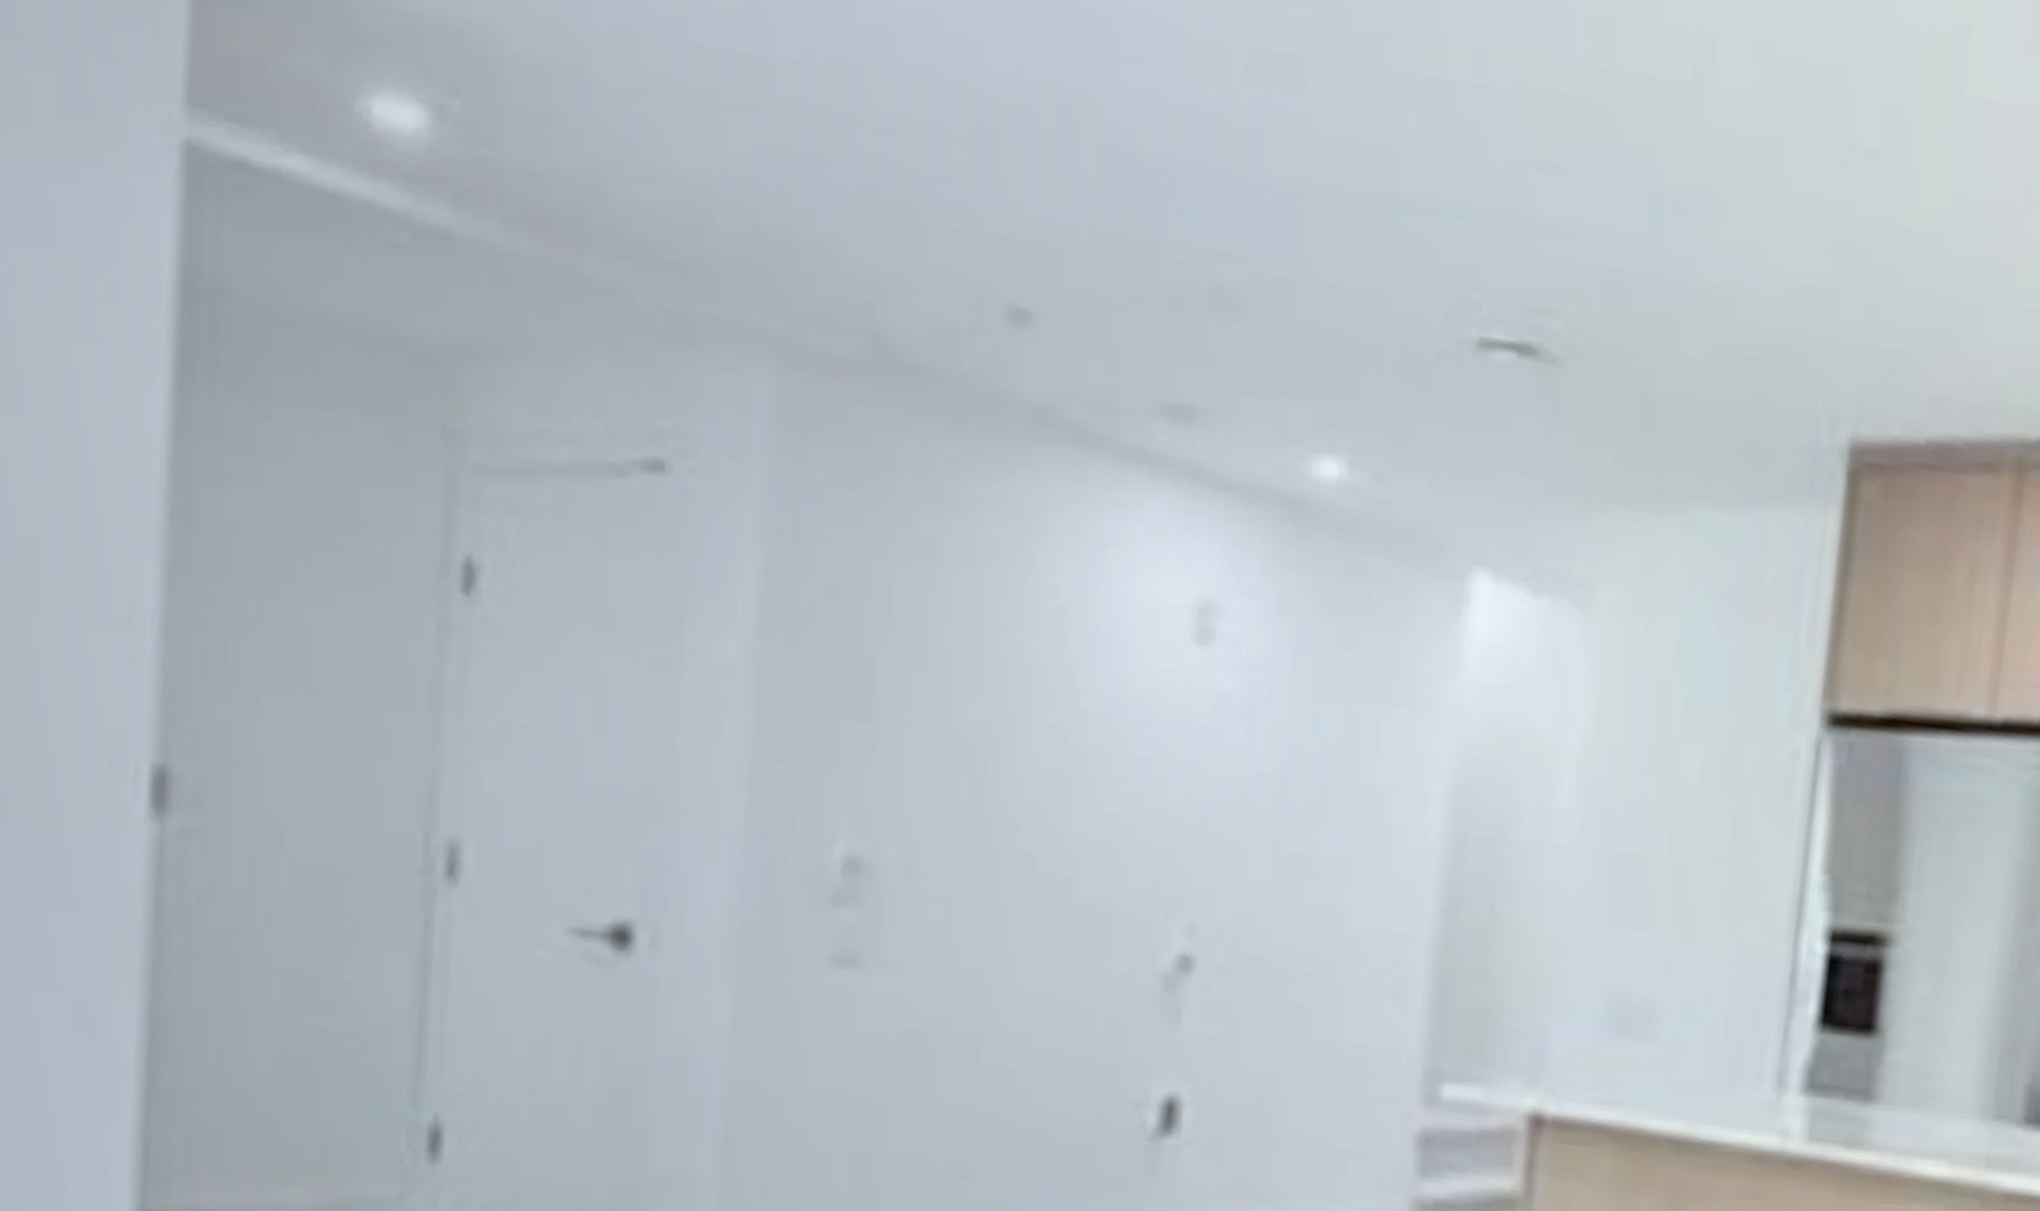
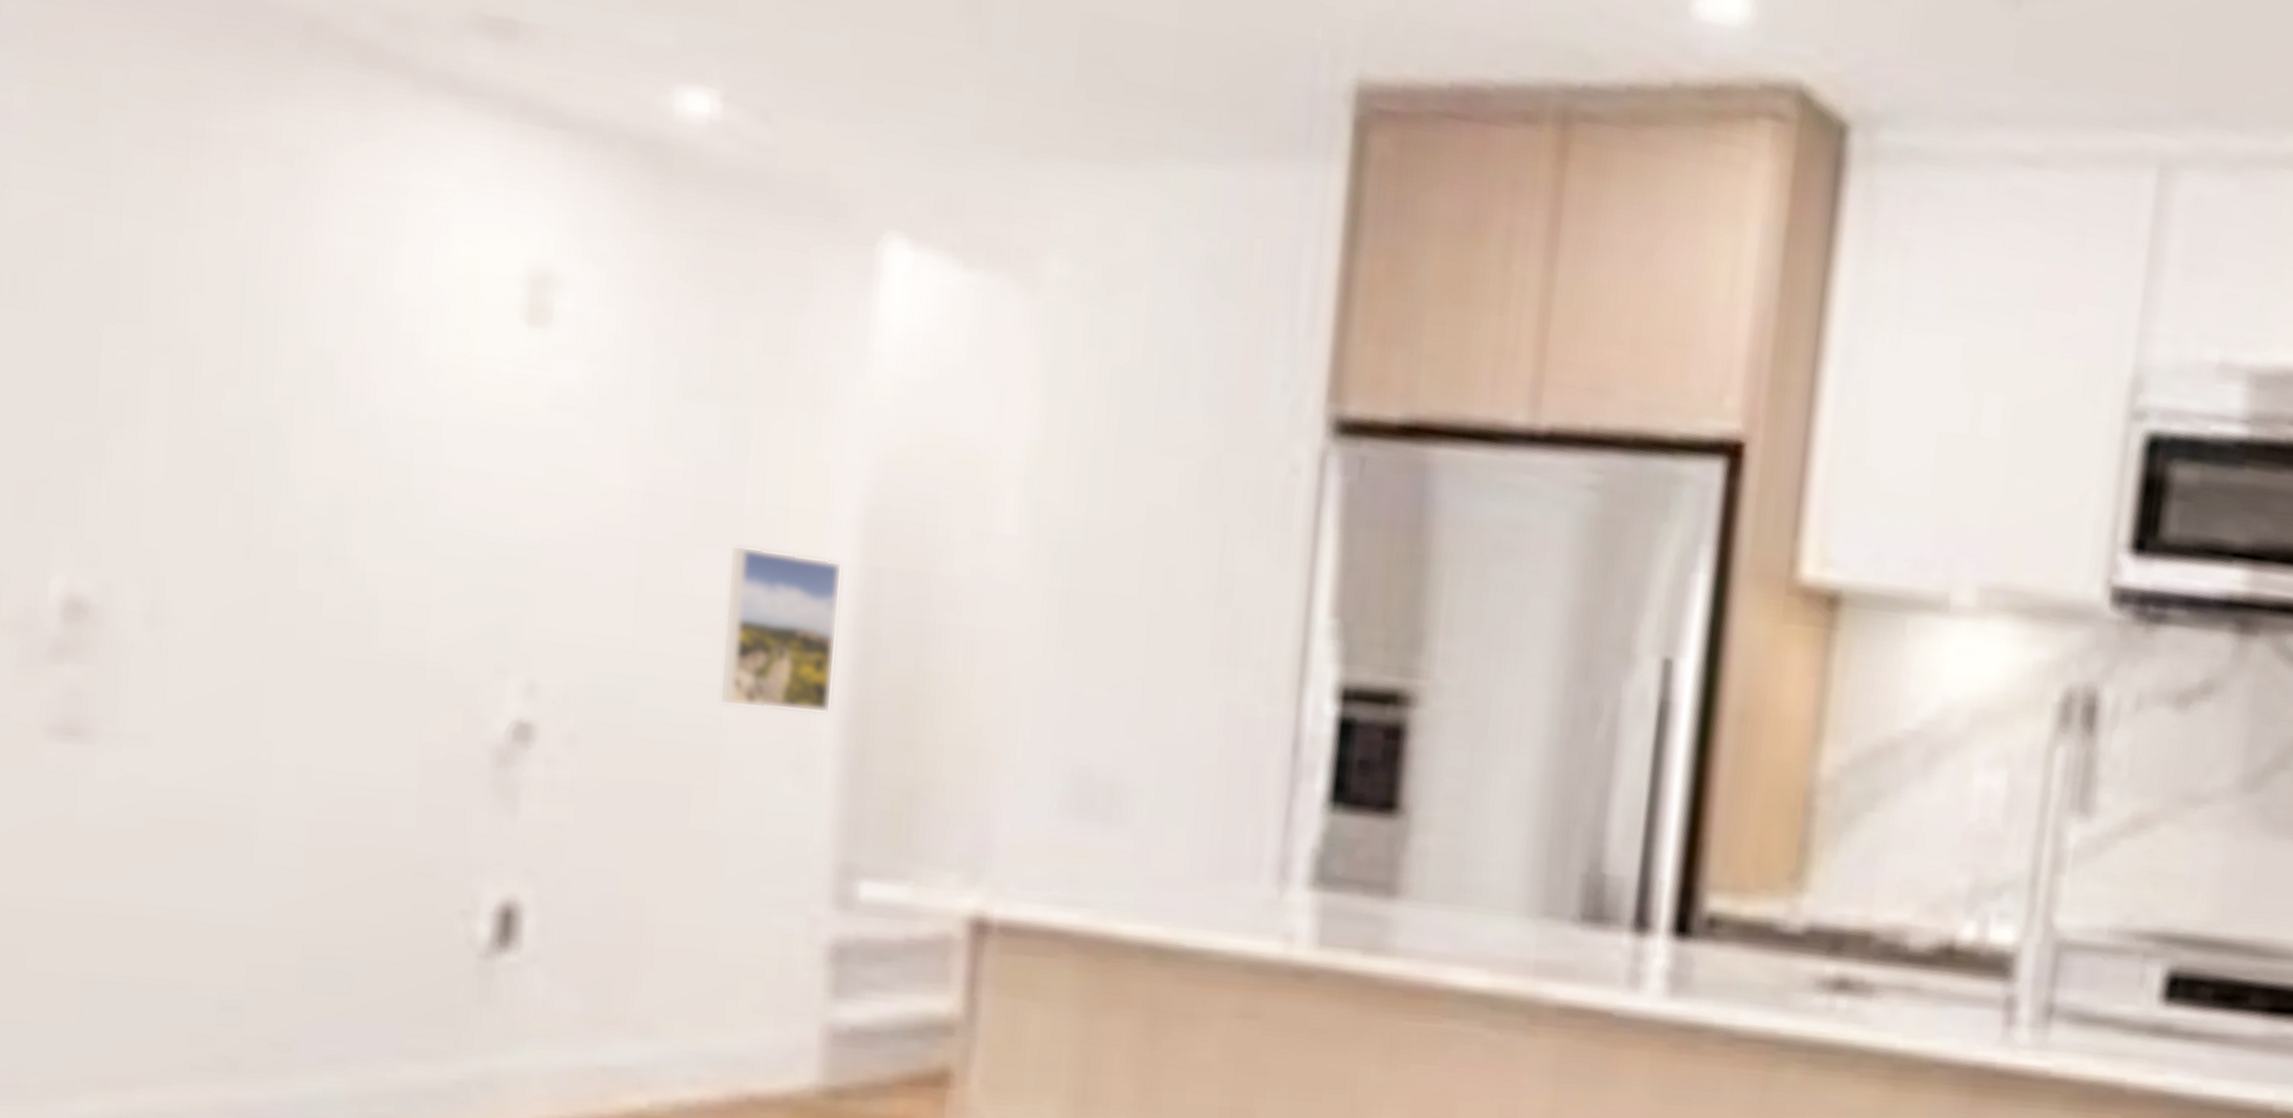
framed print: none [1338,816,1435,950] -> present [721,545,843,714]

